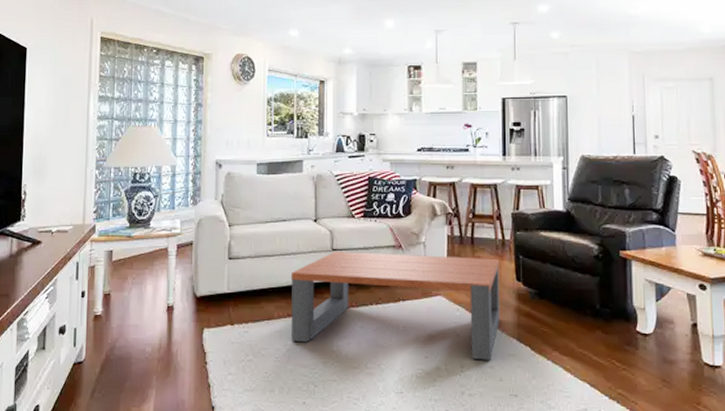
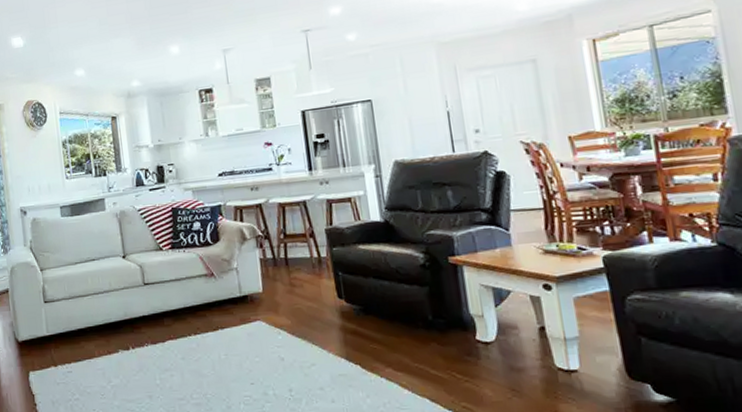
coffee table: present [290,250,500,361] -> none [106,277,325,383]

